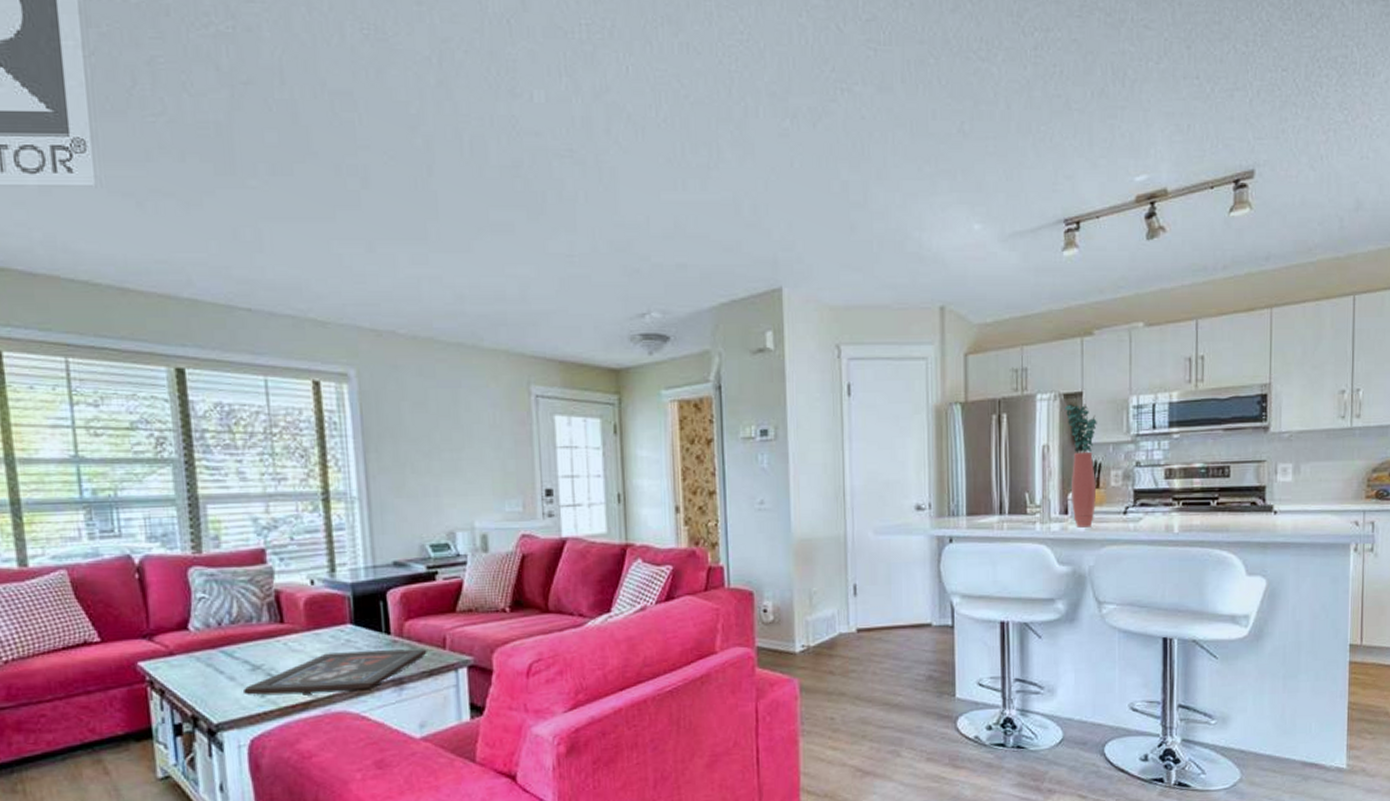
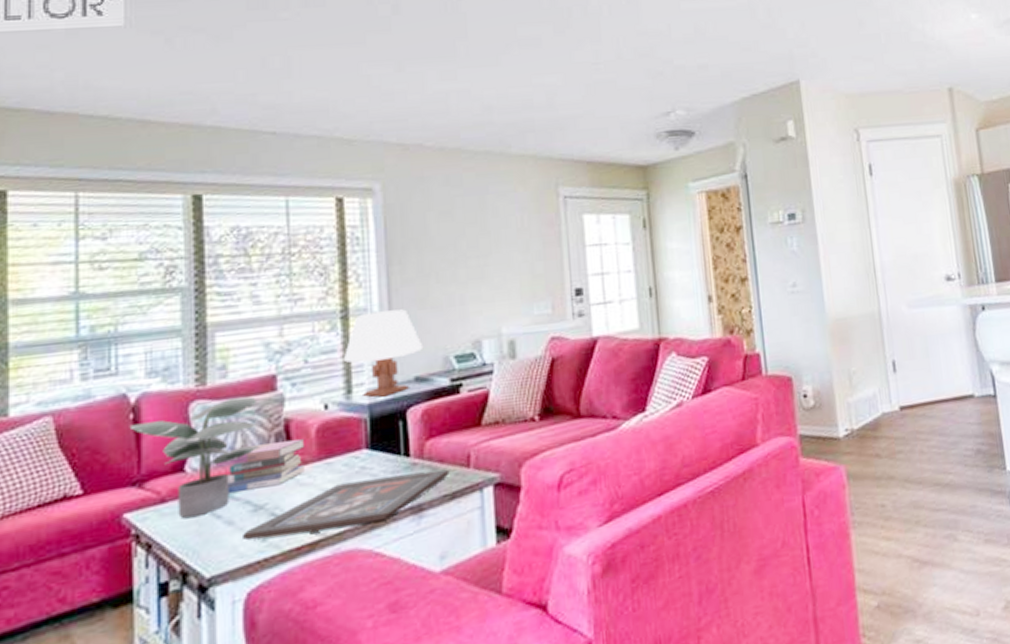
potted plant: none [137,567,254,671] -> present [131,397,259,519]
books: none [214,609,297,652] -> present [214,438,306,493]
table lamp: none [326,496,401,578] -> present [343,309,424,397]

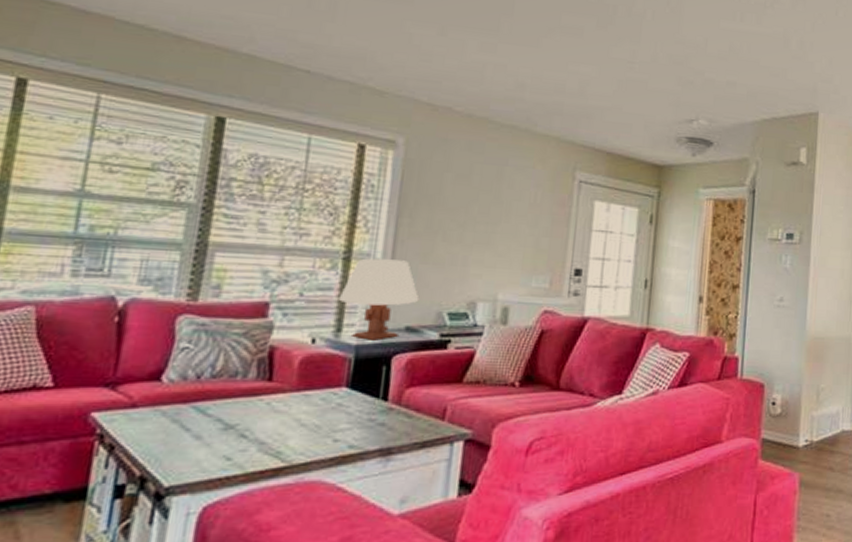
potted plant: present [131,397,259,519] -> none [113,318,245,427]
books: present [214,438,306,493] -> none [192,367,287,409]
religious icon: present [241,469,450,541] -> none [206,416,424,461]

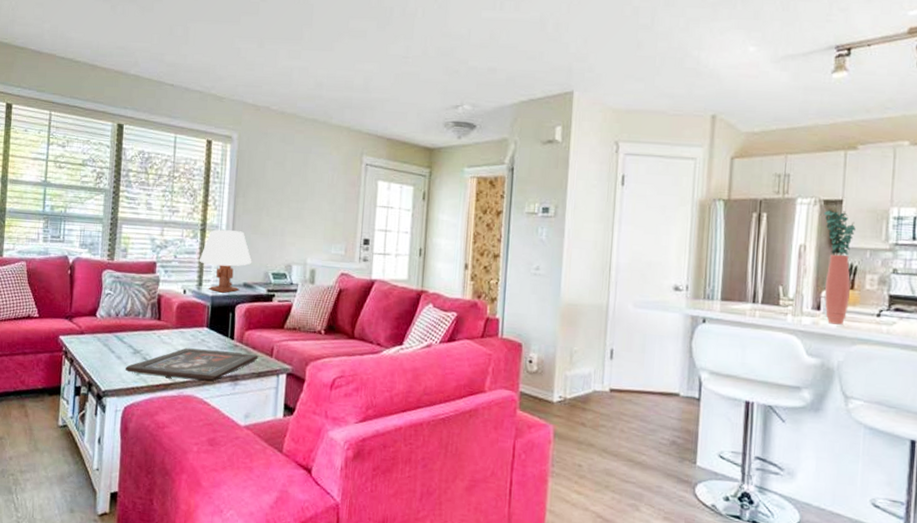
religious icon: none [206,416,424,461] -> present [125,348,259,381]

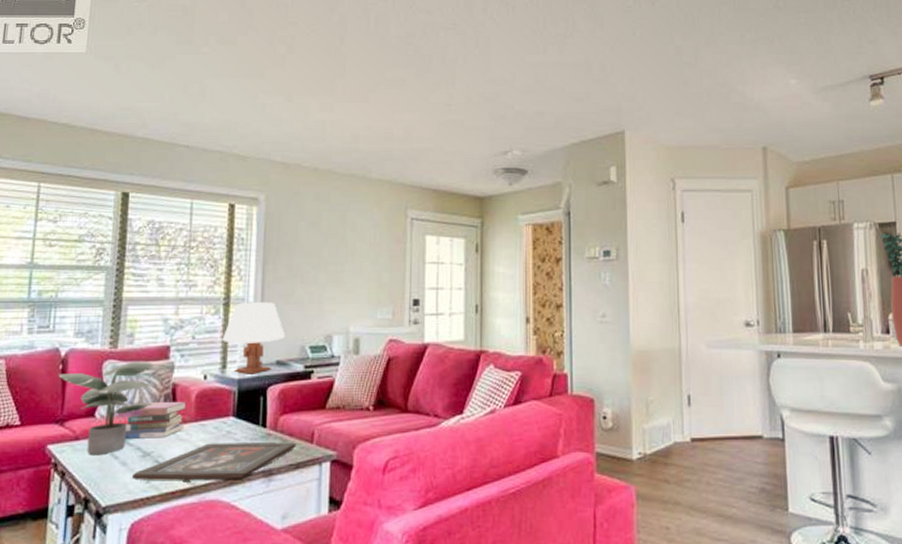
potted plant: none [68,273,143,349] -> present [59,362,153,456]
books: none [113,308,169,340] -> present [117,401,187,439]

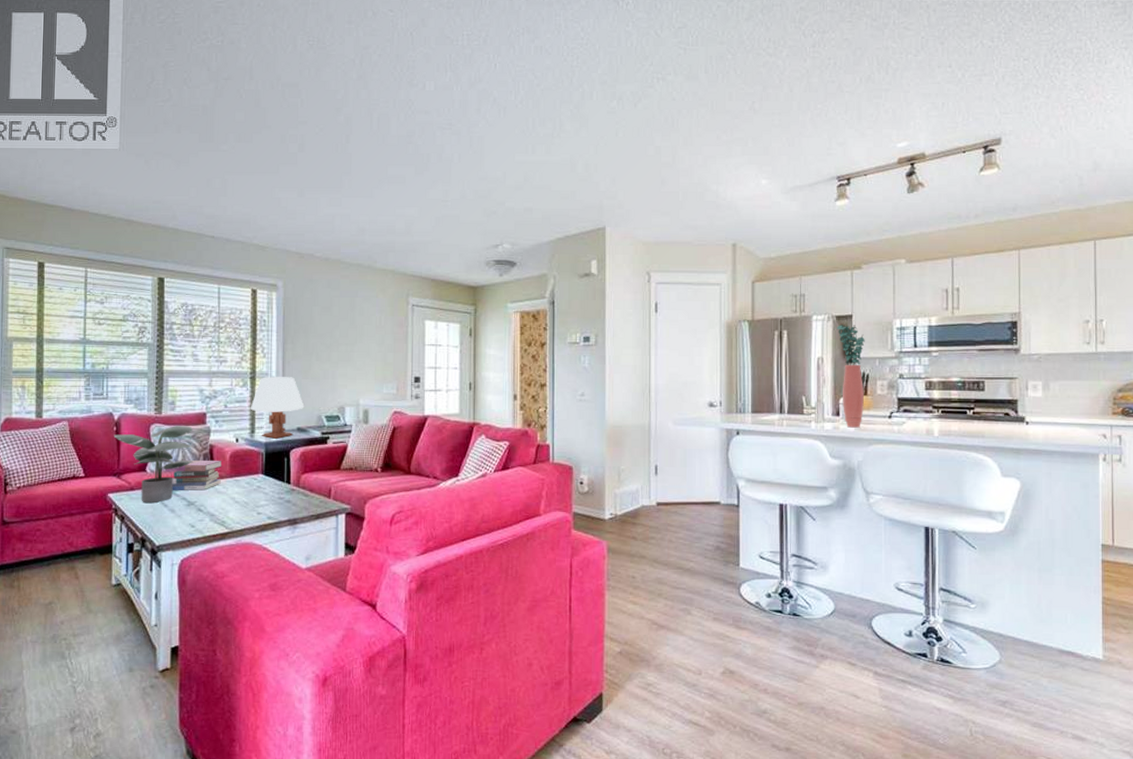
religious icon: present [131,442,297,483] -> none [179,496,316,528]

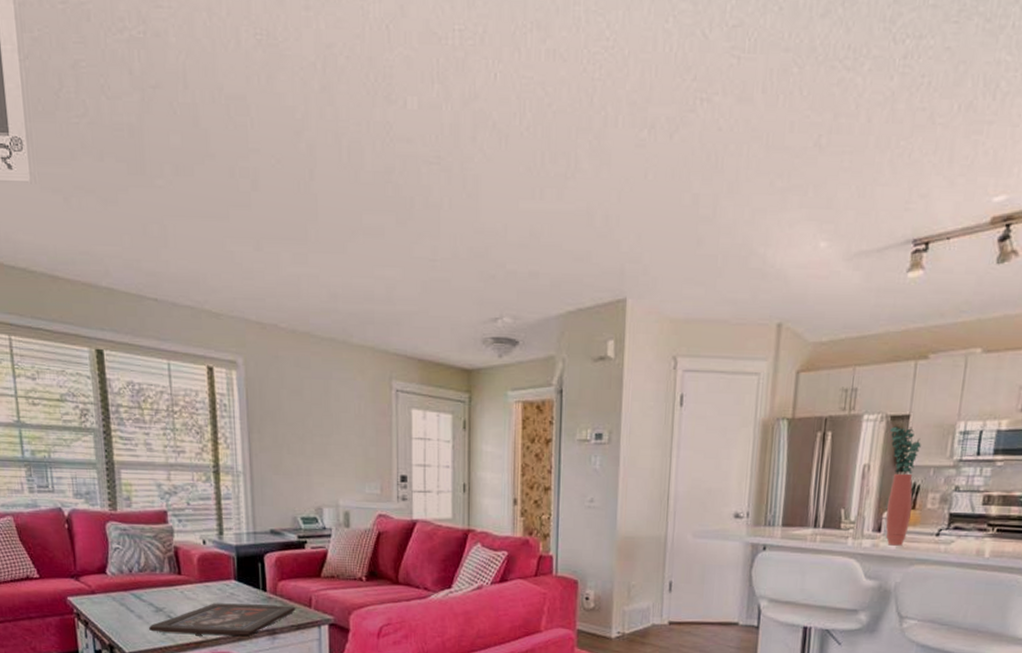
potted plant: present [114,426,193,504] -> none [66,524,157,609]
books: present [164,460,223,491] -> none [126,563,191,596]
religious icon: none [179,496,316,528] -> present [148,603,296,636]
table lamp: present [250,377,305,439] -> none [216,471,277,542]

